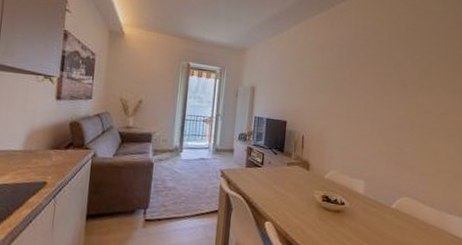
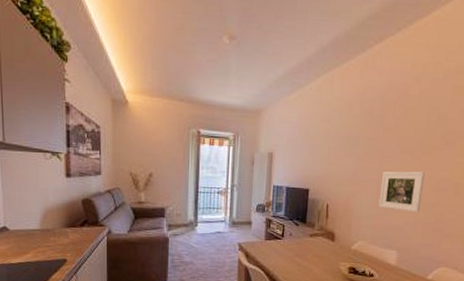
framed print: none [347,108,386,147] -> present [378,171,425,213]

